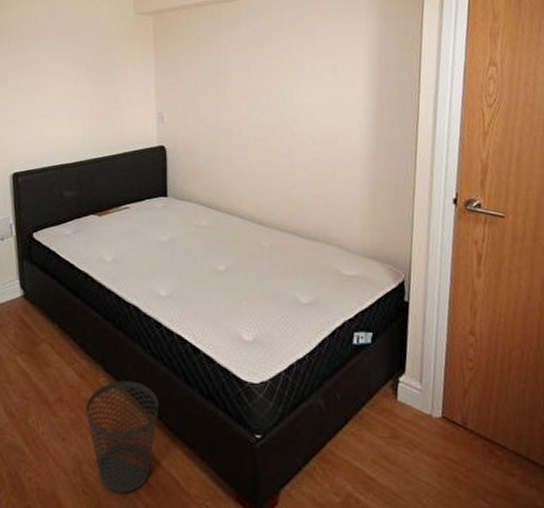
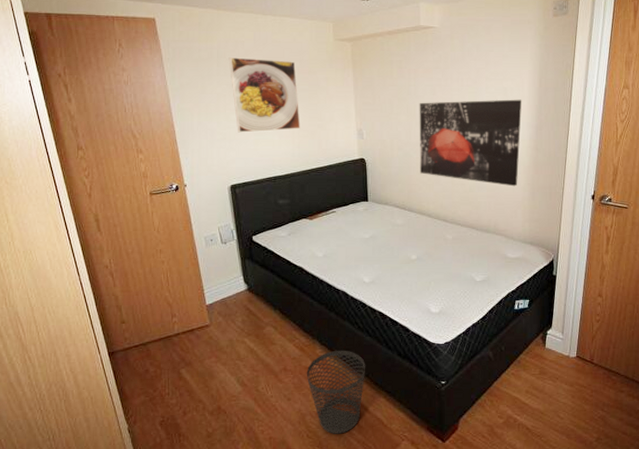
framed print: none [20,34,93,115] -> present [228,57,300,133]
wall art: none [230,78,357,185] -> present [419,99,522,187]

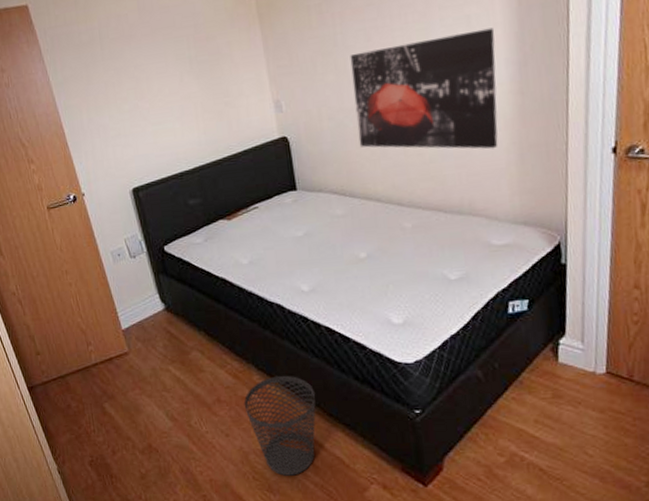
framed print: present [228,57,300,133] -> none [112,28,204,125]

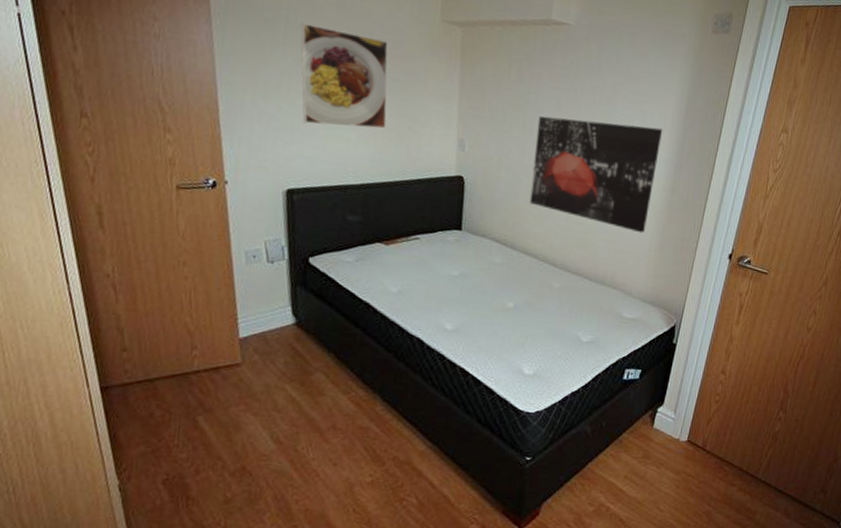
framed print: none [112,28,204,125] -> present [300,23,388,129]
wastebasket: present [243,375,316,476] -> none [360,409,437,511]

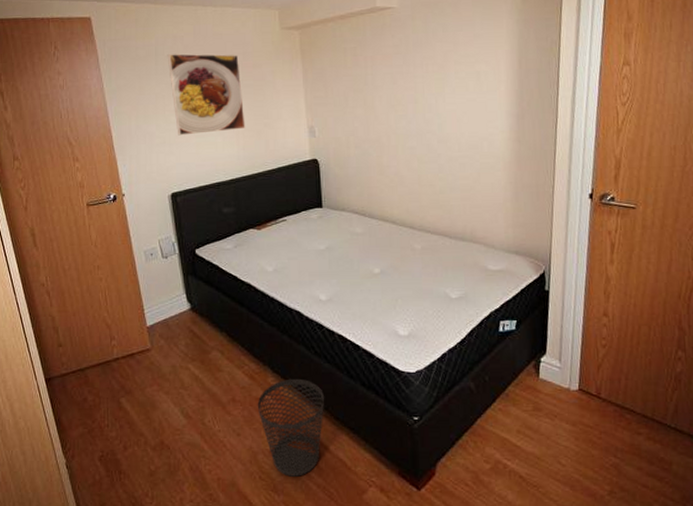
wastebasket: none [360,409,437,511] -> present [257,378,325,477]
wall art: present [529,116,663,233] -> none [377,84,499,186]

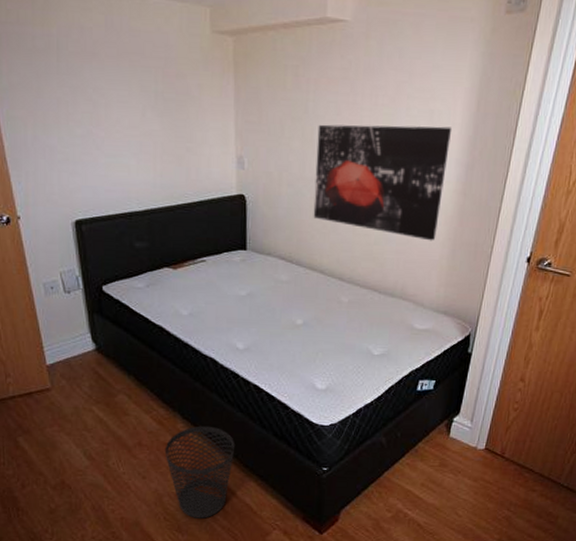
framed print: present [167,53,245,136] -> none [71,49,164,153]
wall art: none [377,84,499,186] -> present [313,124,452,241]

